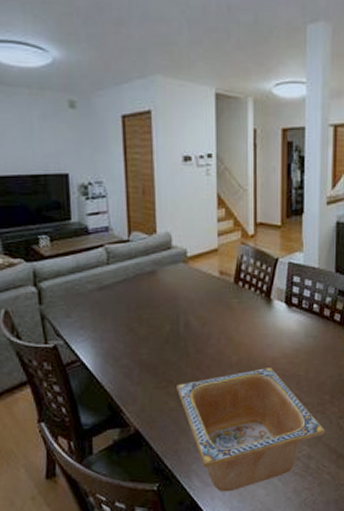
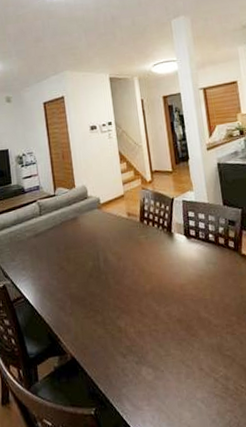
serving bowl: present [177,368,326,492] -> none [102,294,238,416]

